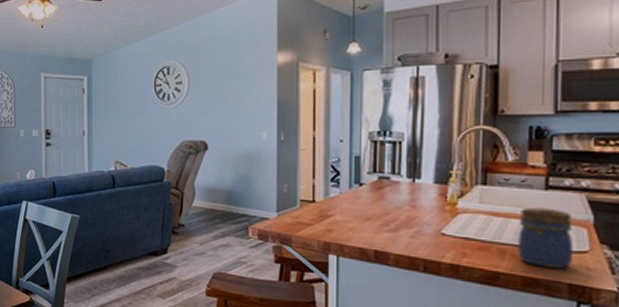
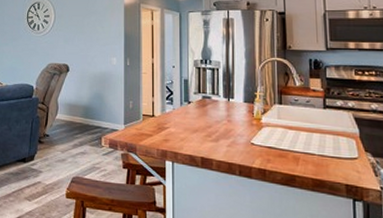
jar: present [518,207,574,269] -> none [307,122,348,172]

